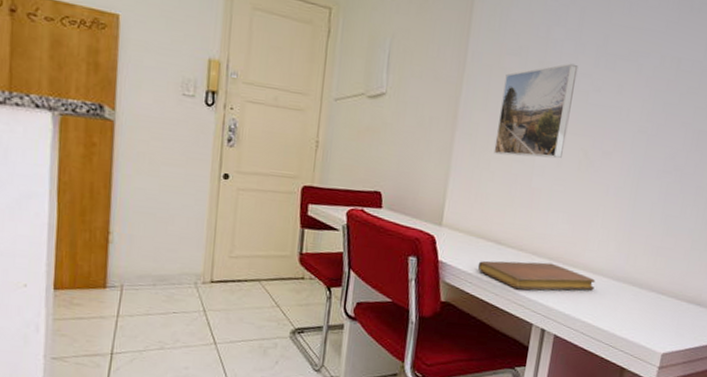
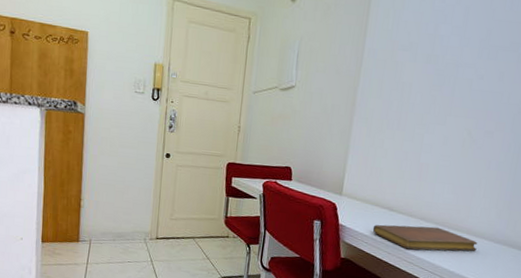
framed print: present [493,63,579,159] -> none [387,55,463,138]

